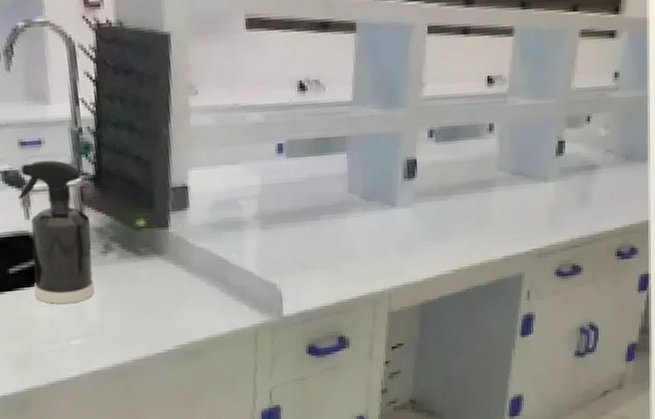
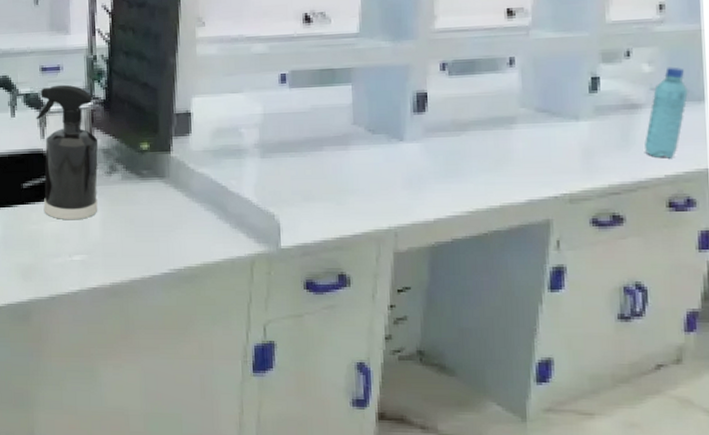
water bottle: none [600,130,636,213] -> present [645,67,689,158]

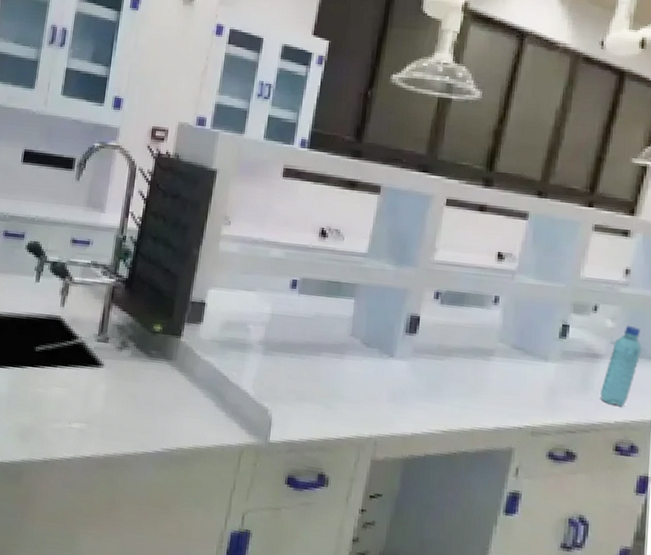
spray bottle: present [36,84,98,220] -> none [51,258,116,389]

